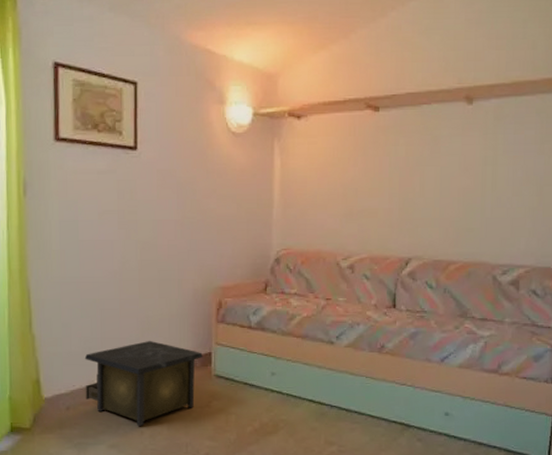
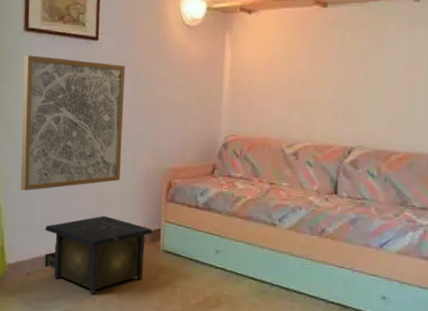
wall art: none [54,167,168,317] -> present [21,55,126,191]

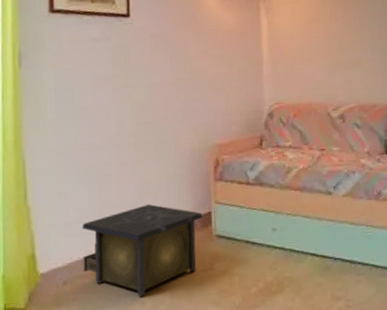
wall art: present [21,55,126,191] -> none [50,37,163,186]

